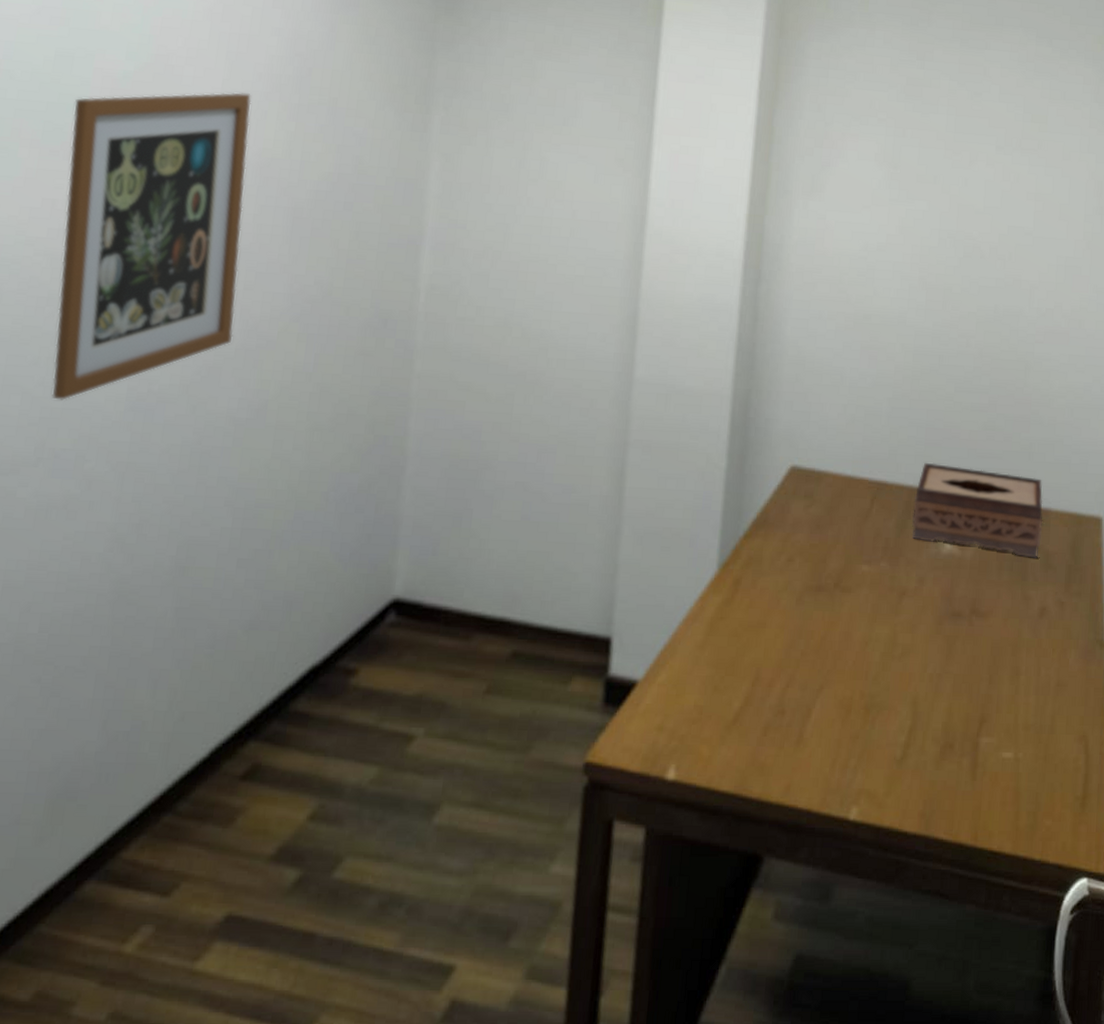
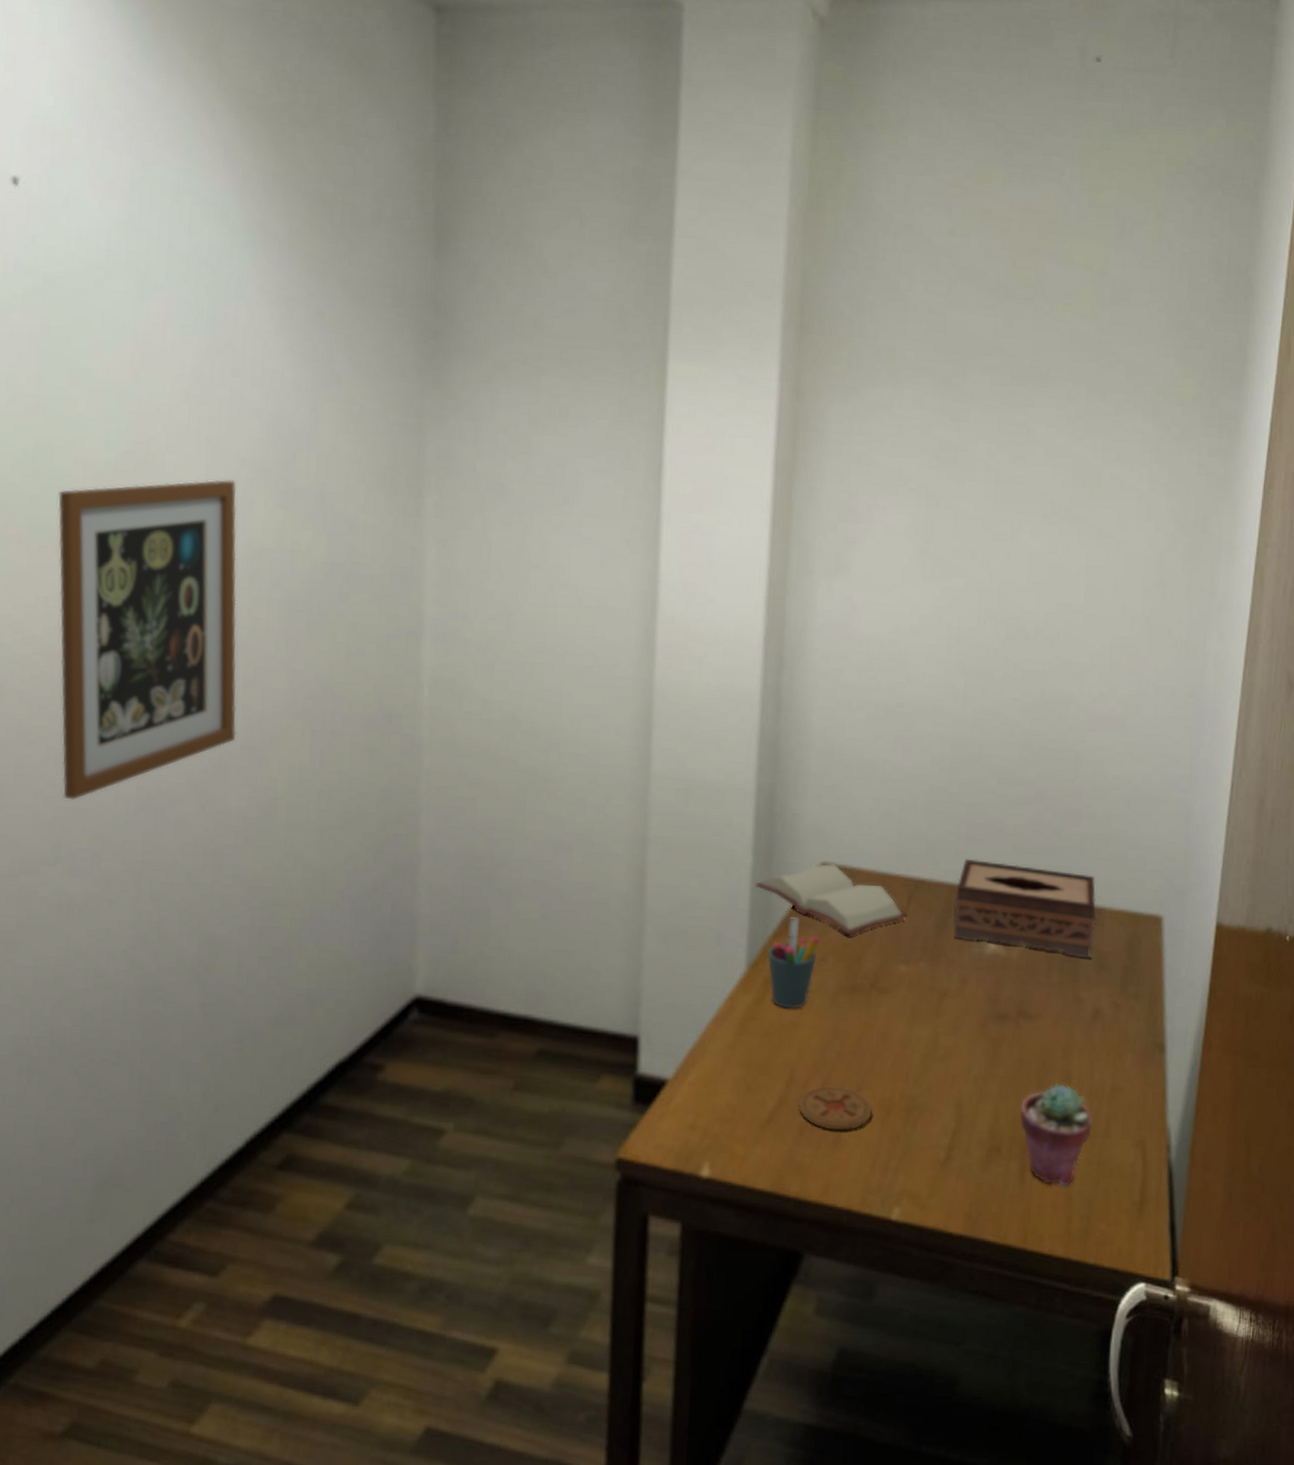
hardback book: none [729,466,870,537] -> present [756,863,908,936]
pen holder: none [737,518,788,609] -> present [767,917,820,1009]
coaster: none [763,685,834,730] -> present [798,1086,872,1131]
potted succulent: none [971,680,1040,783] -> present [1019,1084,1094,1187]

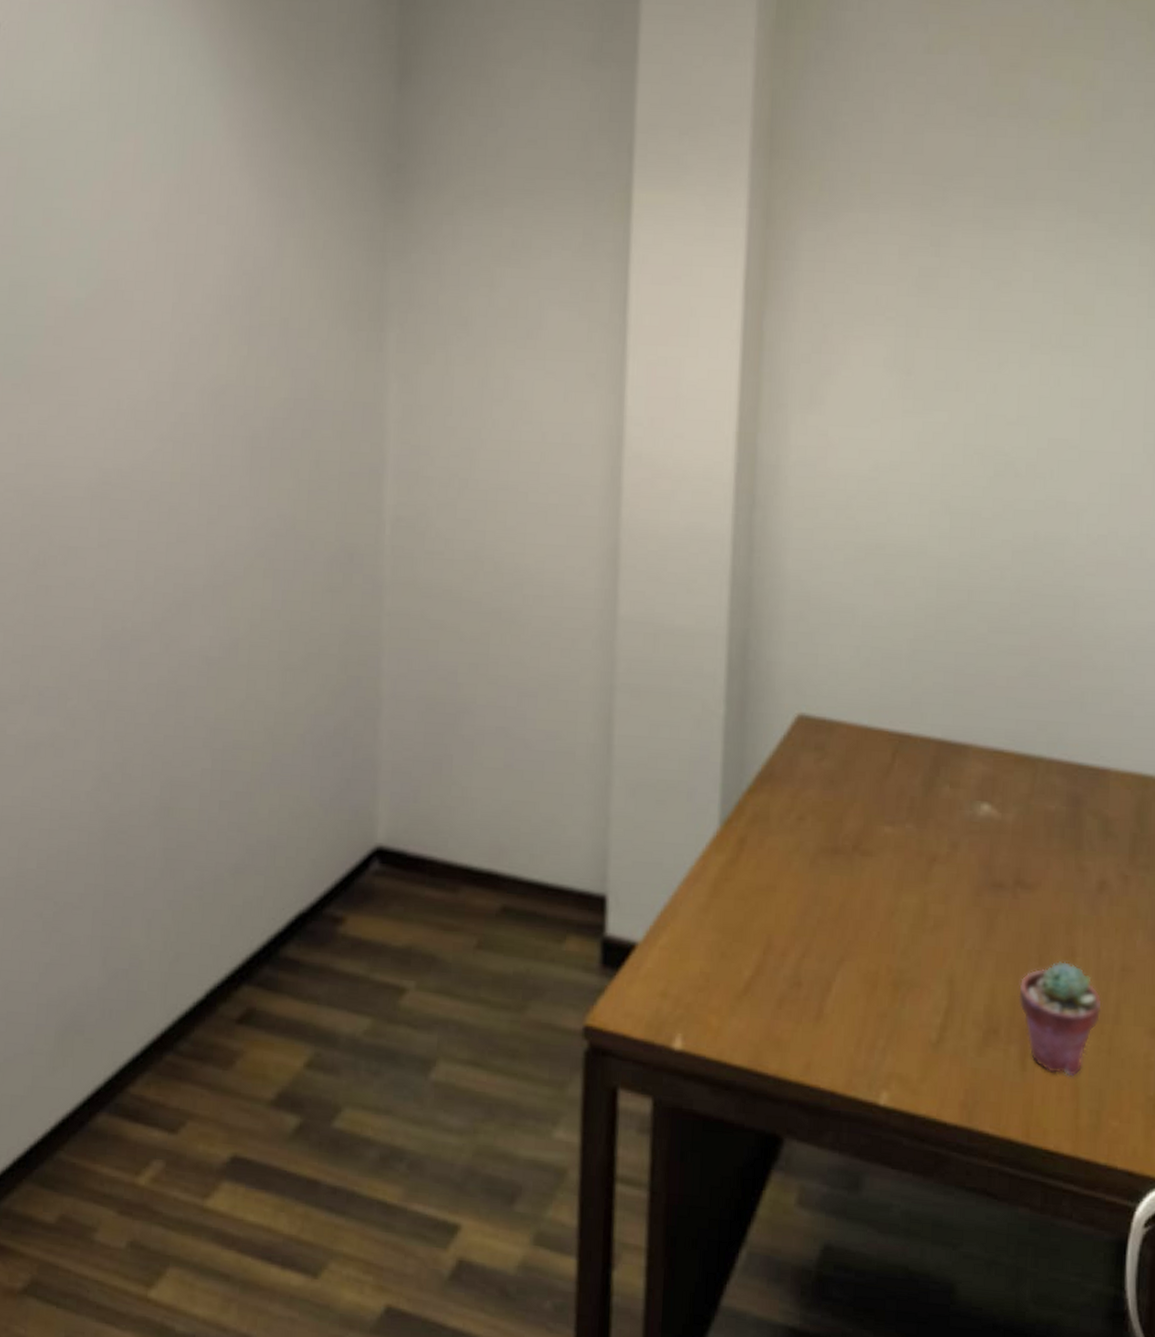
wall art: present [58,479,237,800] -> none [31,316,203,638]
hardback book: present [756,863,908,936] -> none [729,714,892,793]
pen holder: present [767,917,820,1009] -> none [741,772,798,871]
coaster: present [798,1086,872,1131] -> none [777,955,857,1006]
tissue box: present [953,858,1096,959] -> none [942,712,1100,825]

